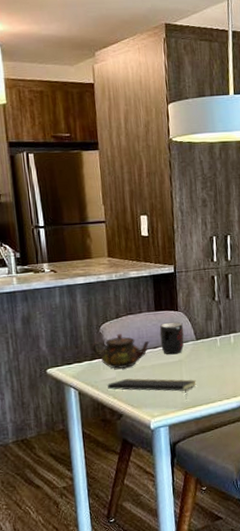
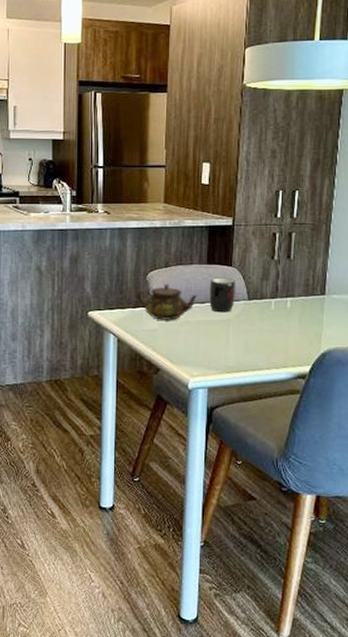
notepad: present [107,377,197,400] -> none [148,331,243,363]

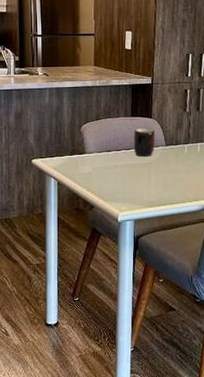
teapot: present [137,284,197,320] -> none [73,134,123,165]

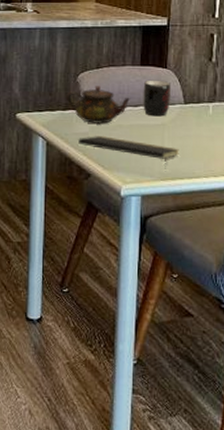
teapot: none [73,134,123,165] -> present [67,86,130,124]
notepad: none [83,174,163,198] -> present [78,135,179,169]

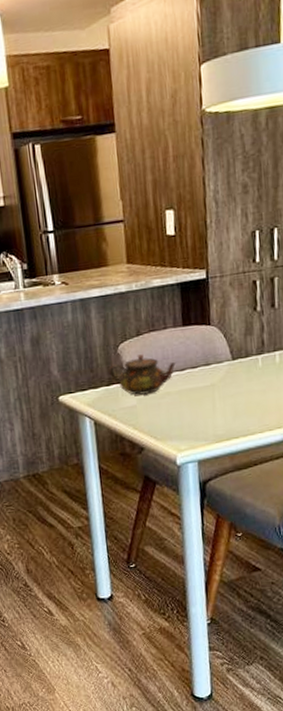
notepad: present [78,135,179,169] -> none [127,405,232,431]
mug: present [143,80,170,117] -> none [187,338,218,378]

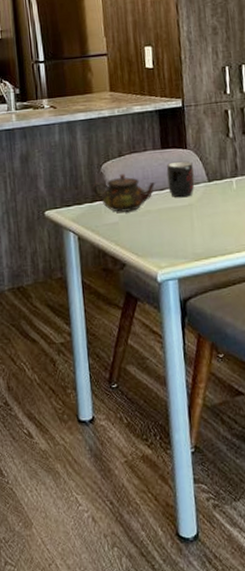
mug: none [187,338,218,378] -> present [166,161,195,198]

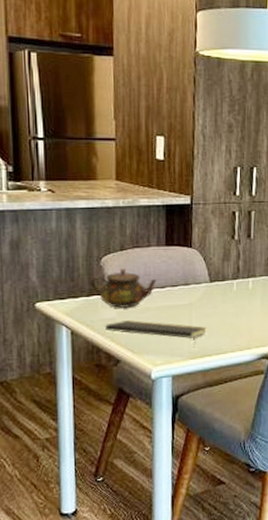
notepad: none [109,222,210,250] -> present [105,319,207,348]
mug: present [166,161,195,198] -> none [169,259,197,297]

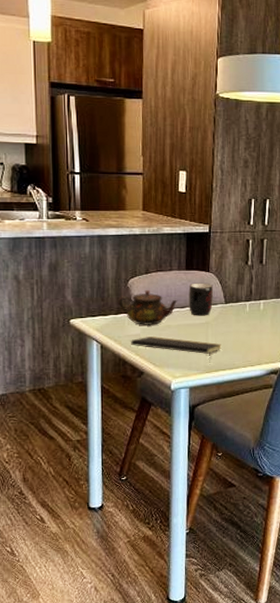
mug: none [169,259,197,297] -> present [188,283,213,316]

